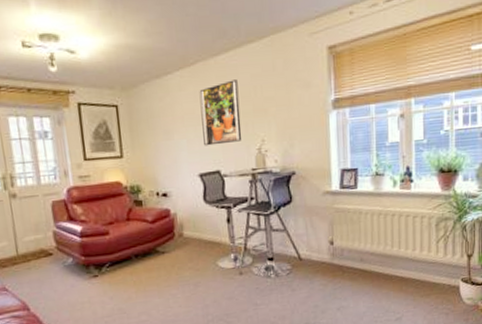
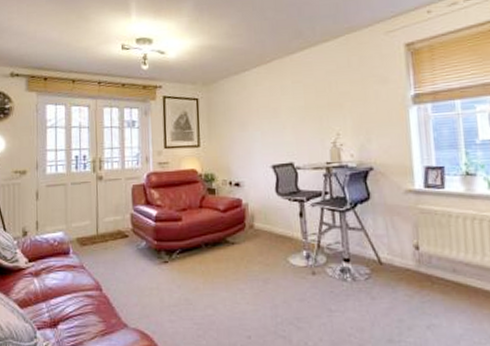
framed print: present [199,79,242,146] -> none [274,75,317,138]

